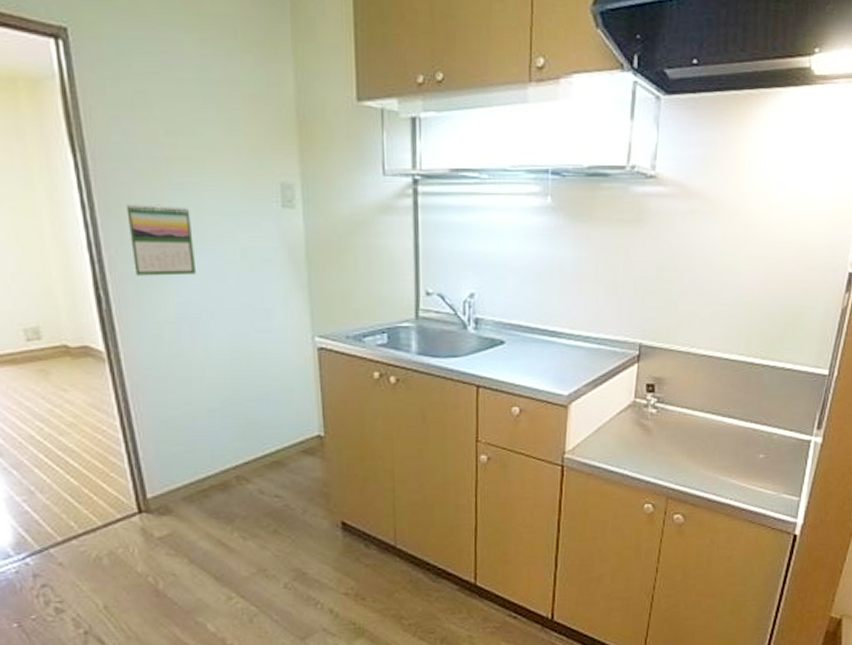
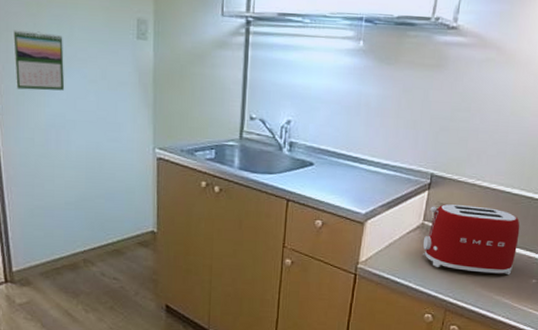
toaster: none [636,377,742,452] -> present [422,204,520,276]

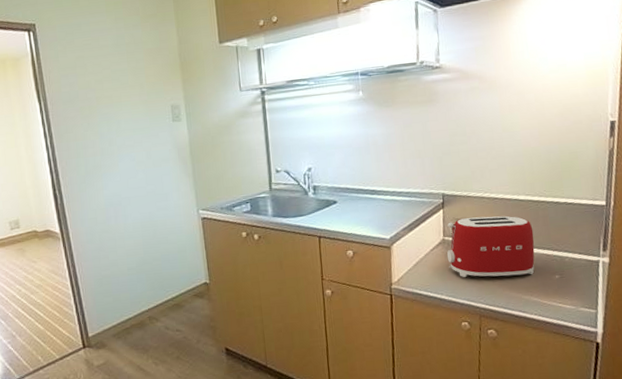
calendar: present [12,30,65,91] -> none [71,129,118,179]

